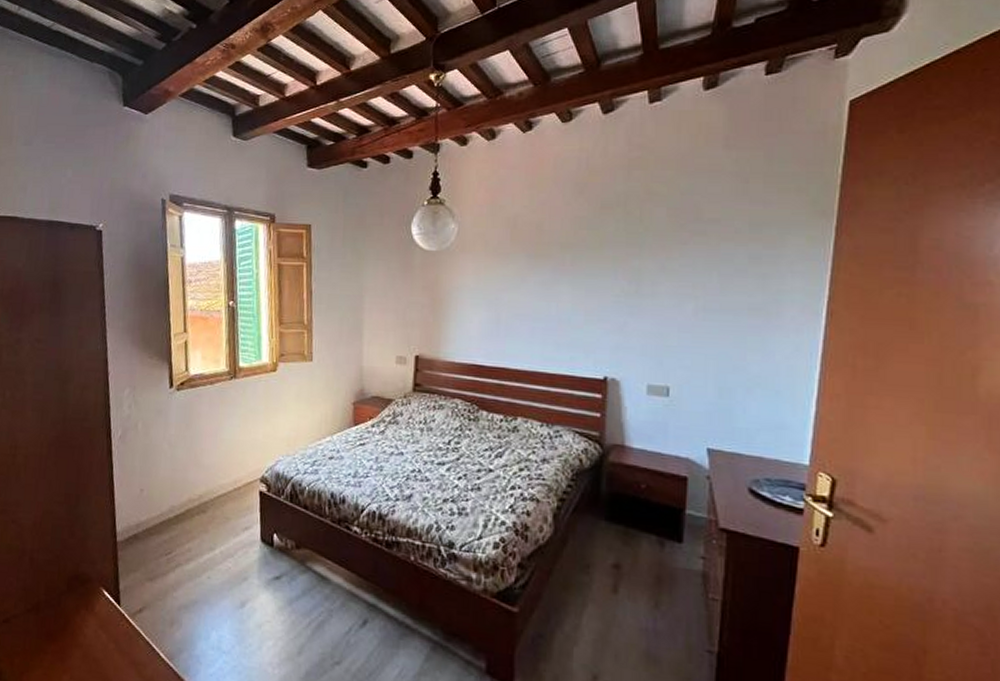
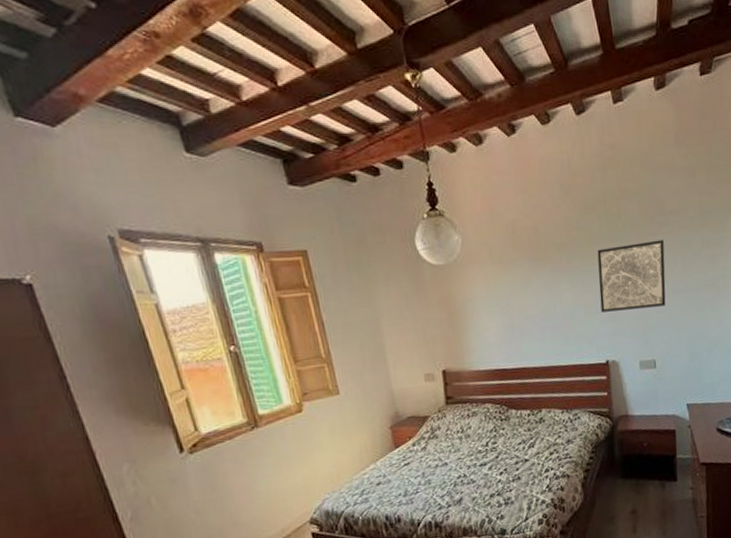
wall art: none [605,250,696,326] -> present [597,239,666,312]

